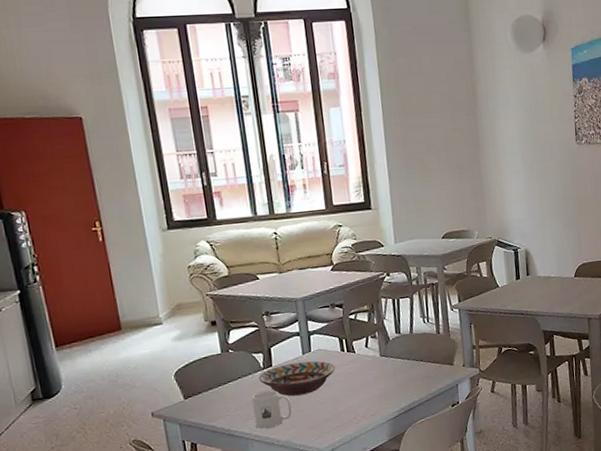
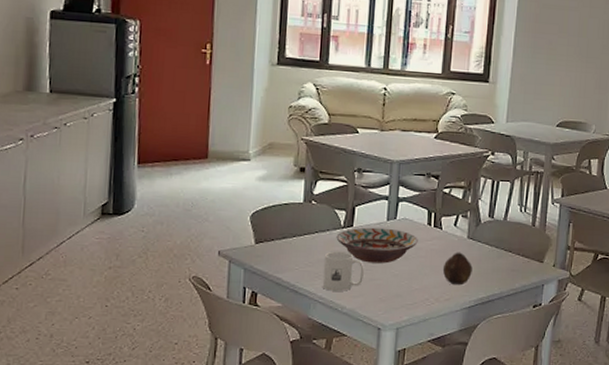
fruit: none [362,370,391,401] -> present [442,252,473,286]

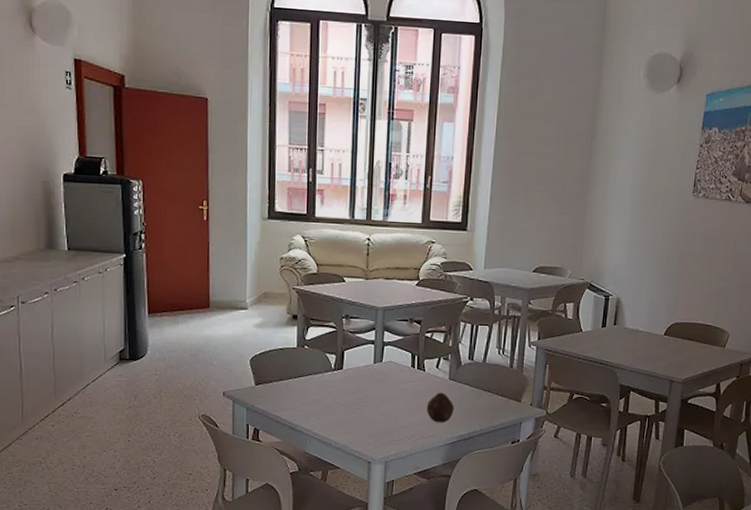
mug: present [323,251,364,291] -> none [318,392,354,428]
decorative bowl: present [336,227,418,264] -> none [328,369,403,403]

